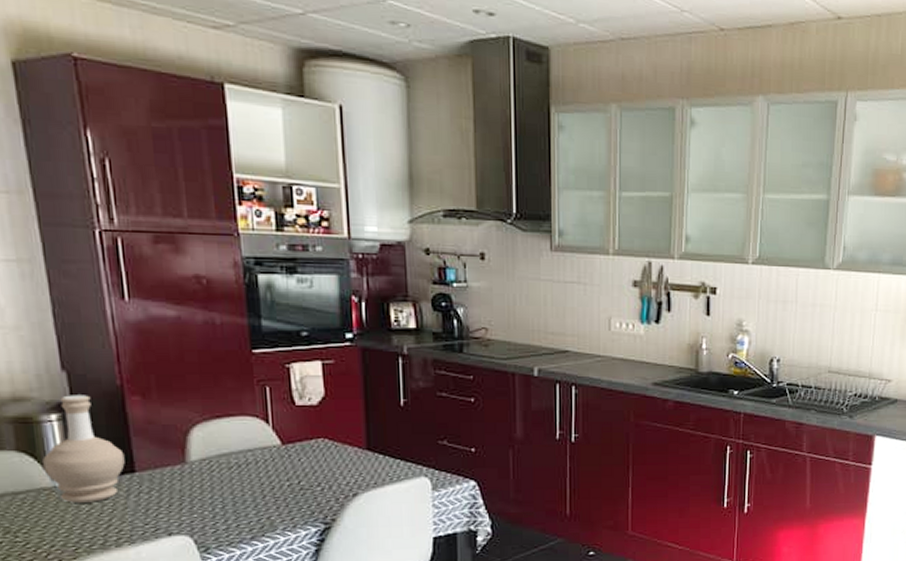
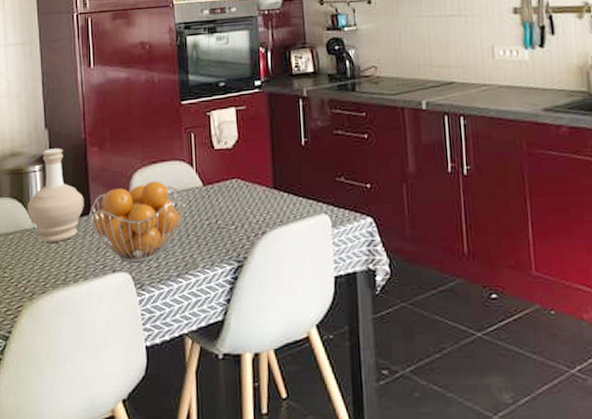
fruit basket: none [131,438,260,526] -> present [88,181,185,263]

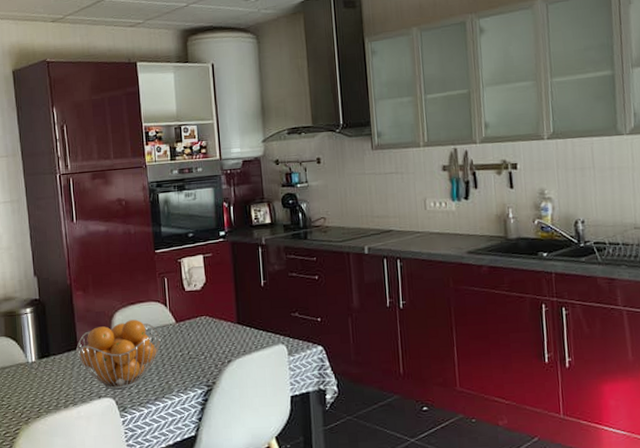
bottle: present [27,148,84,242] -> none [21,293,72,374]

